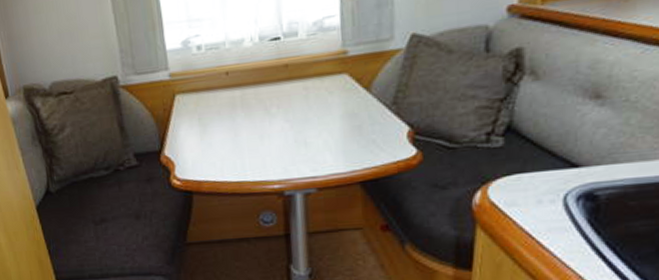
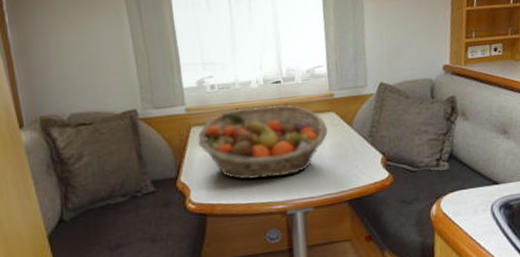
fruit basket: none [182,66,339,155] -> present [197,105,329,180]

